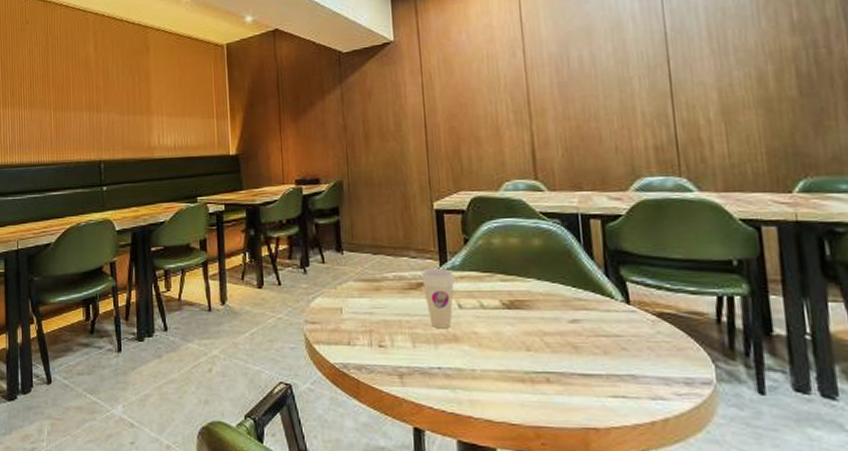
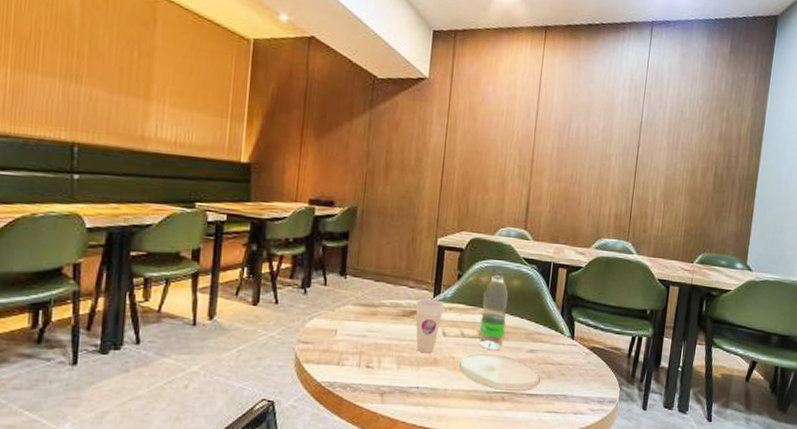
plate: none [483,326,596,372] -> present [458,352,542,392]
bottle: none [498,229,535,322] -> present [479,270,509,351]

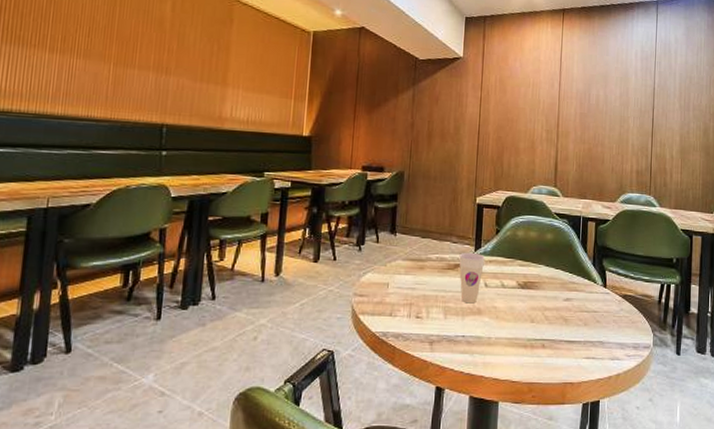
plate: present [458,352,542,392] -> none [500,302,578,339]
bottle: present [479,270,509,351] -> none [518,225,544,300]

